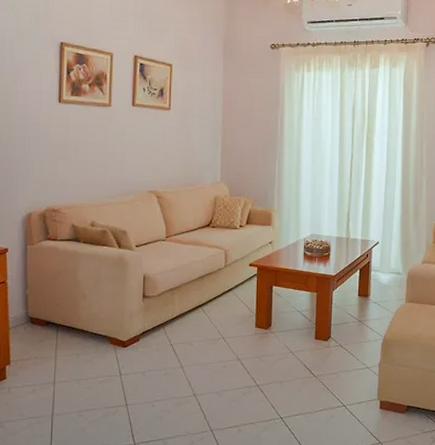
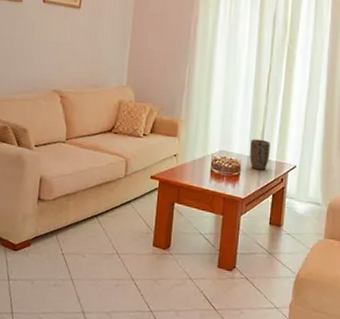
plant pot: none [338,221,355,249] -> present [250,139,270,171]

